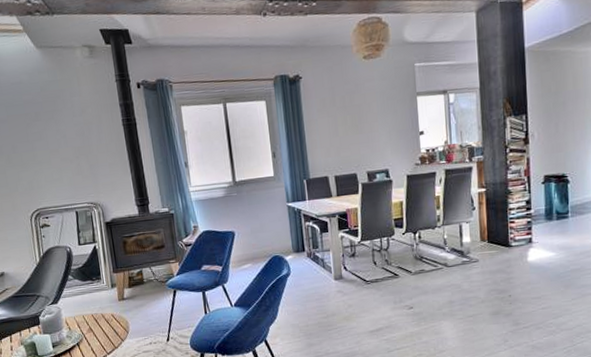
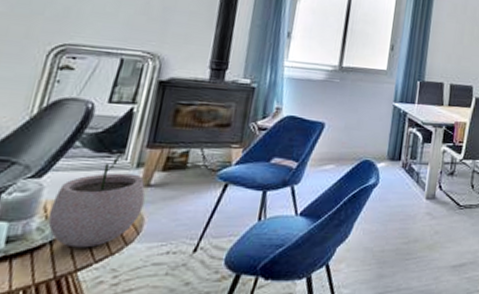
plant pot: none [69,282,125,346] -> present [48,157,146,248]

